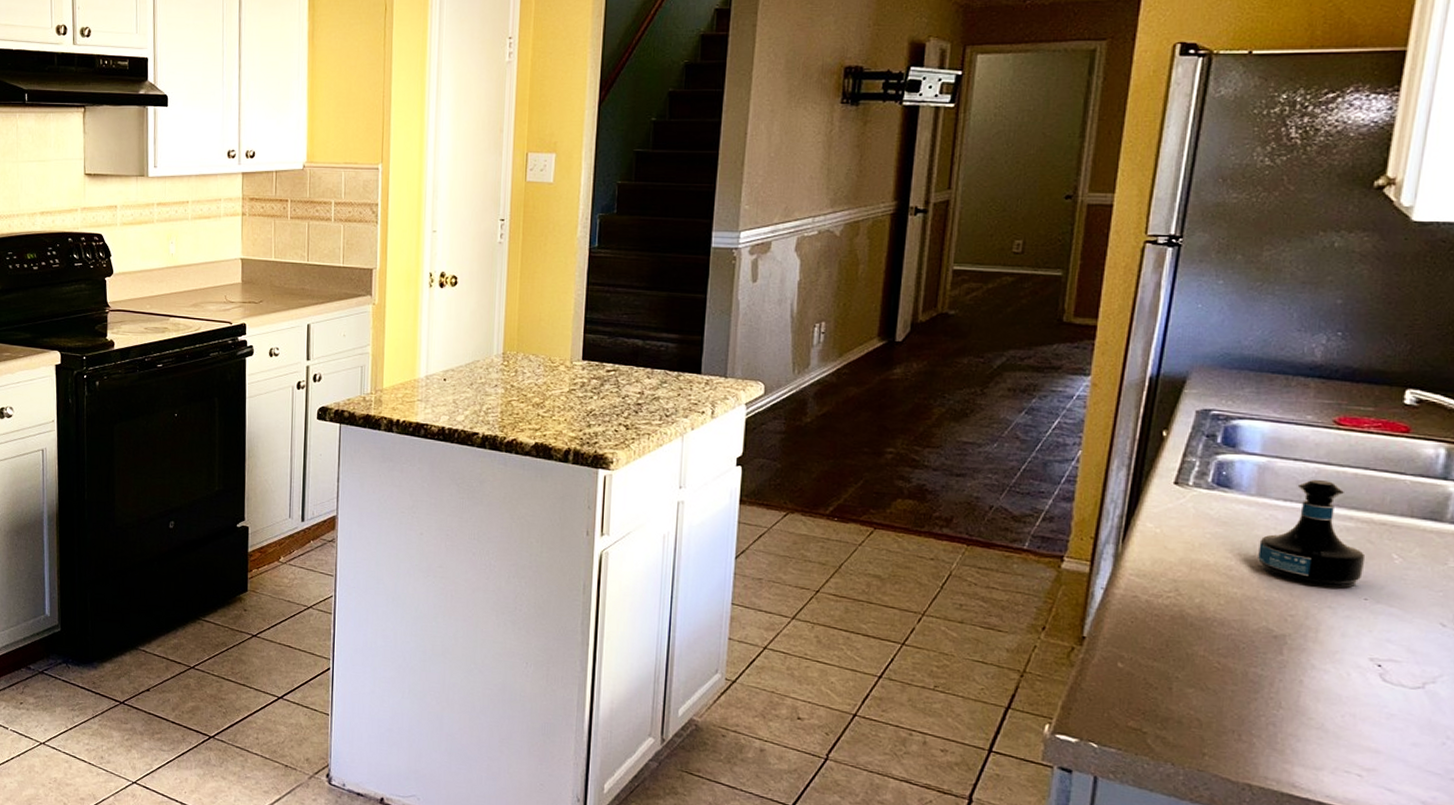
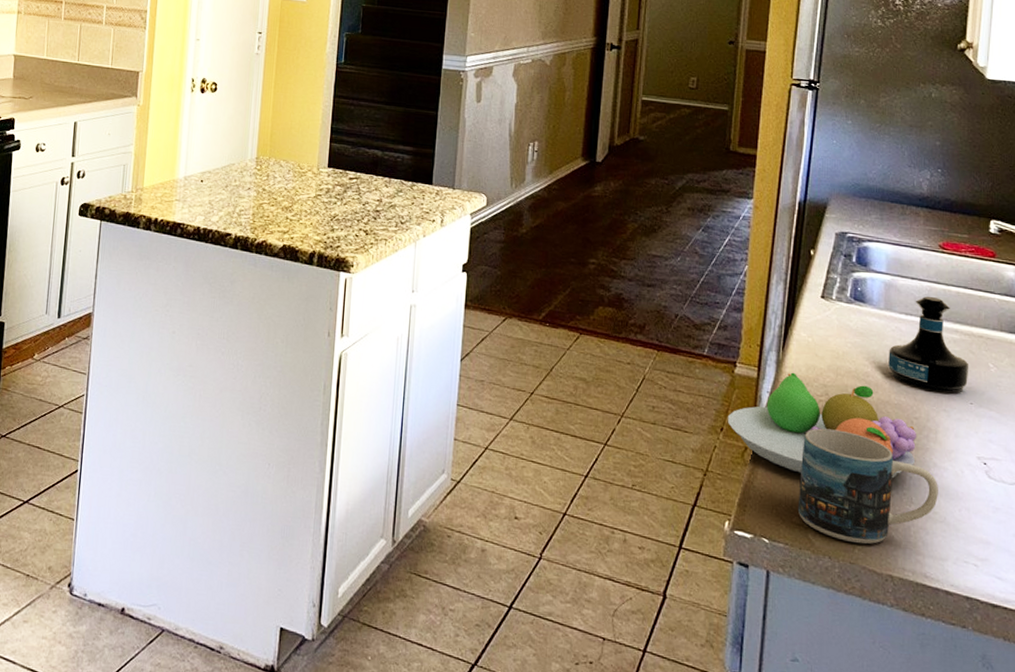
fruit bowl: none [1050,566,1290,680] -> present [727,372,916,478]
mug: none [1134,627,1316,751] -> present [797,428,938,544]

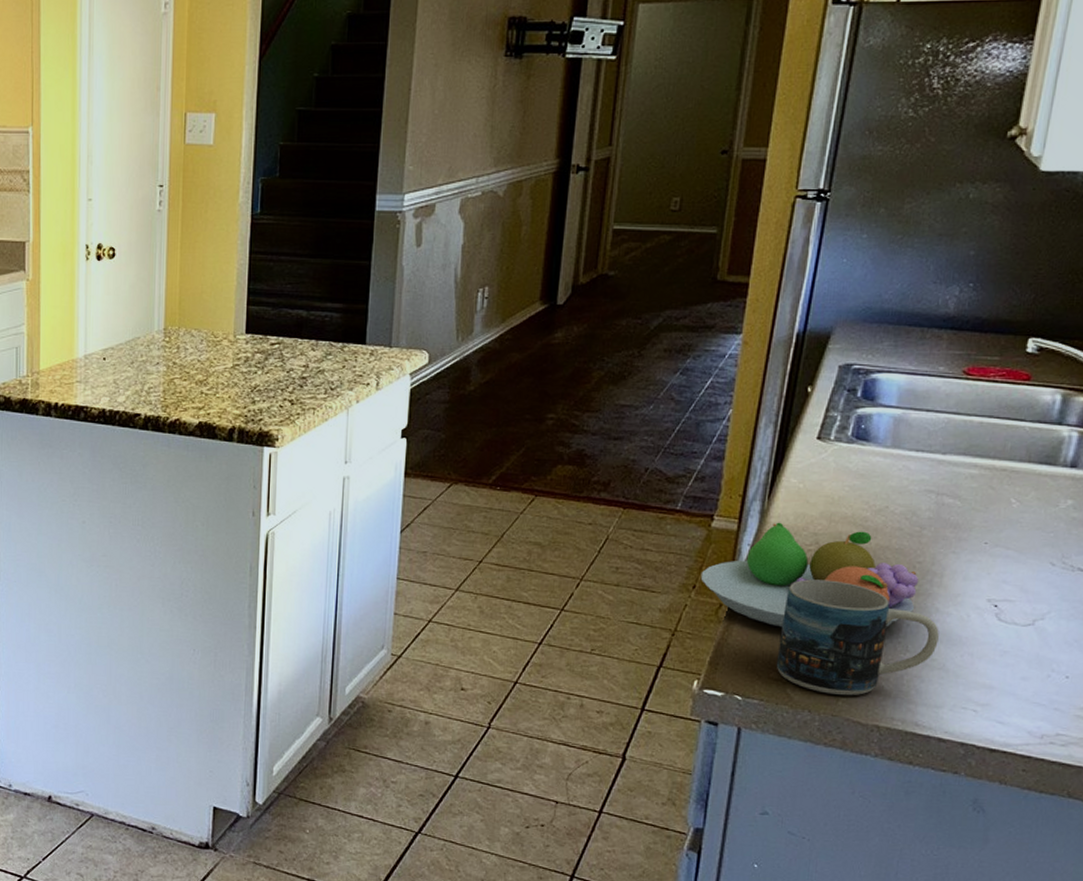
tequila bottle: present [888,296,969,393] -> none [891,429,987,533]

